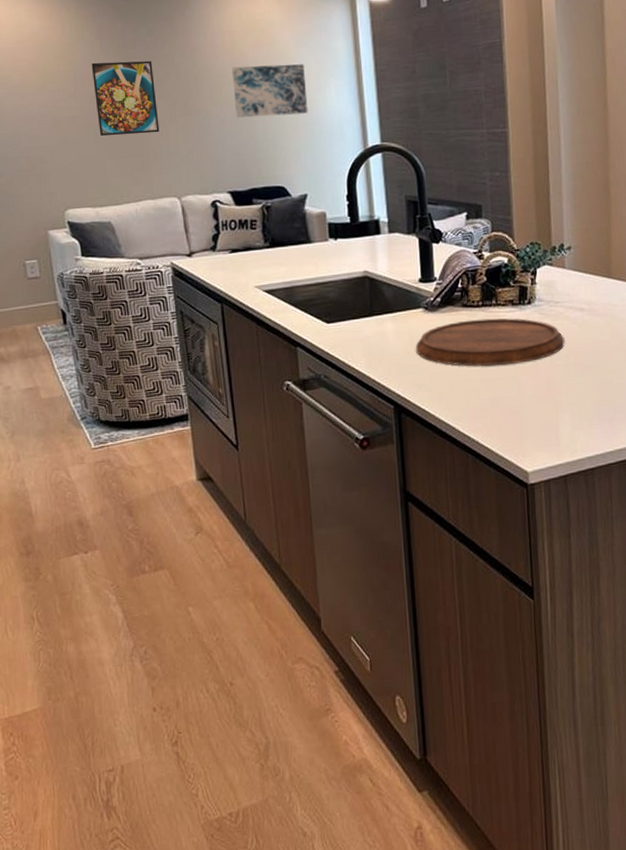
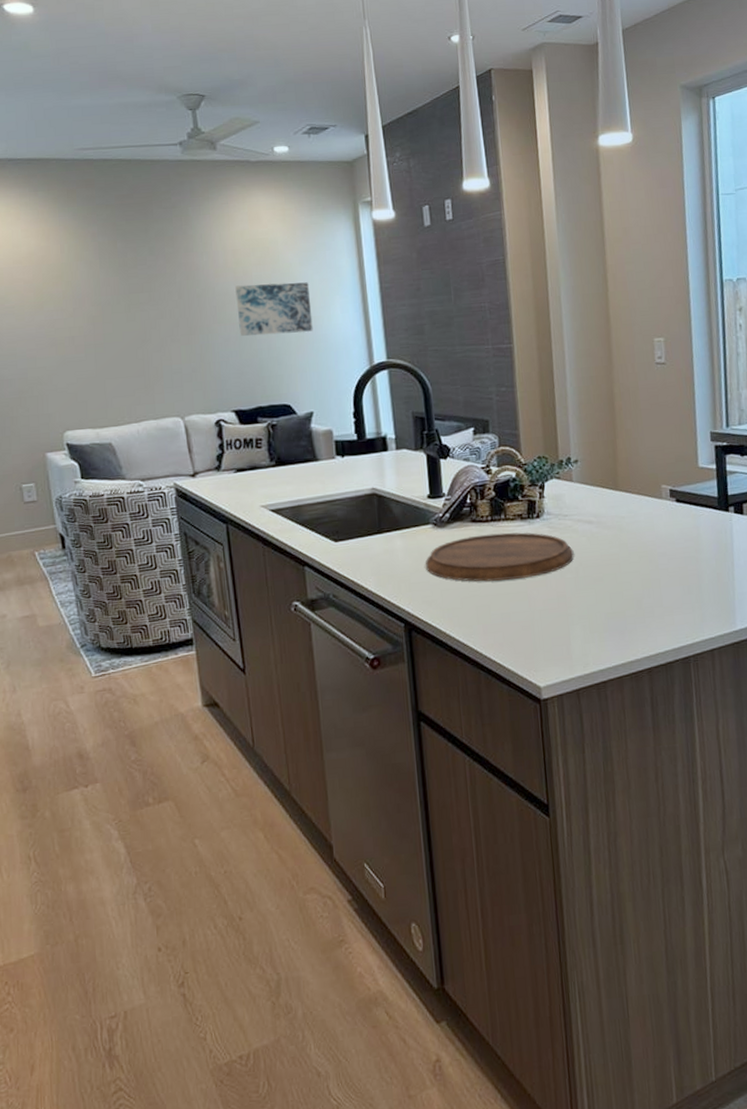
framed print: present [91,60,160,136] -> none [91,280,162,356]

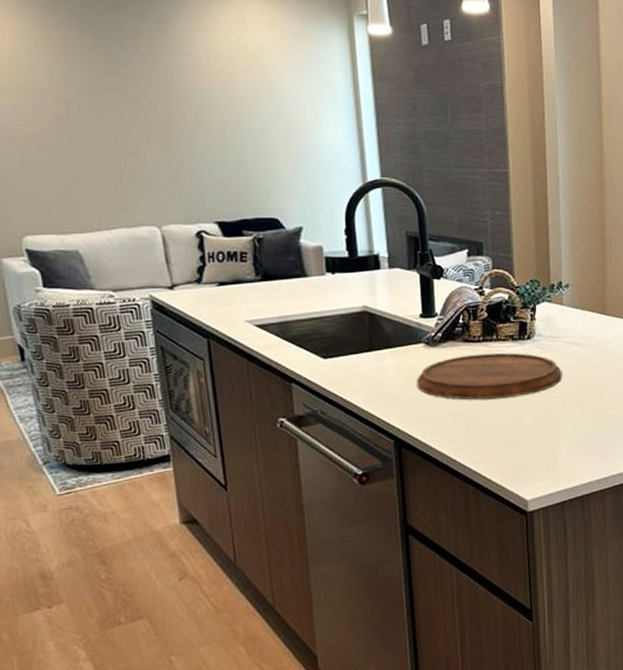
wall art: present [235,282,313,337] -> none [219,91,304,146]

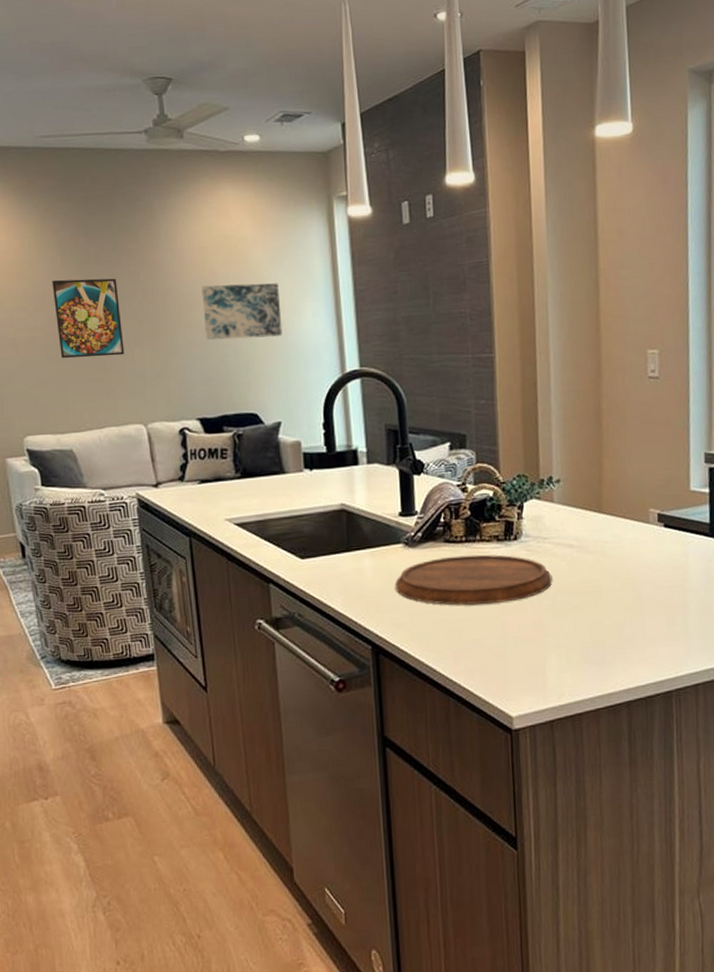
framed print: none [54,77,136,158] -> present [52,278,125,359]
wall art: none [219,91,304,146] -> present [201,283,283,340]

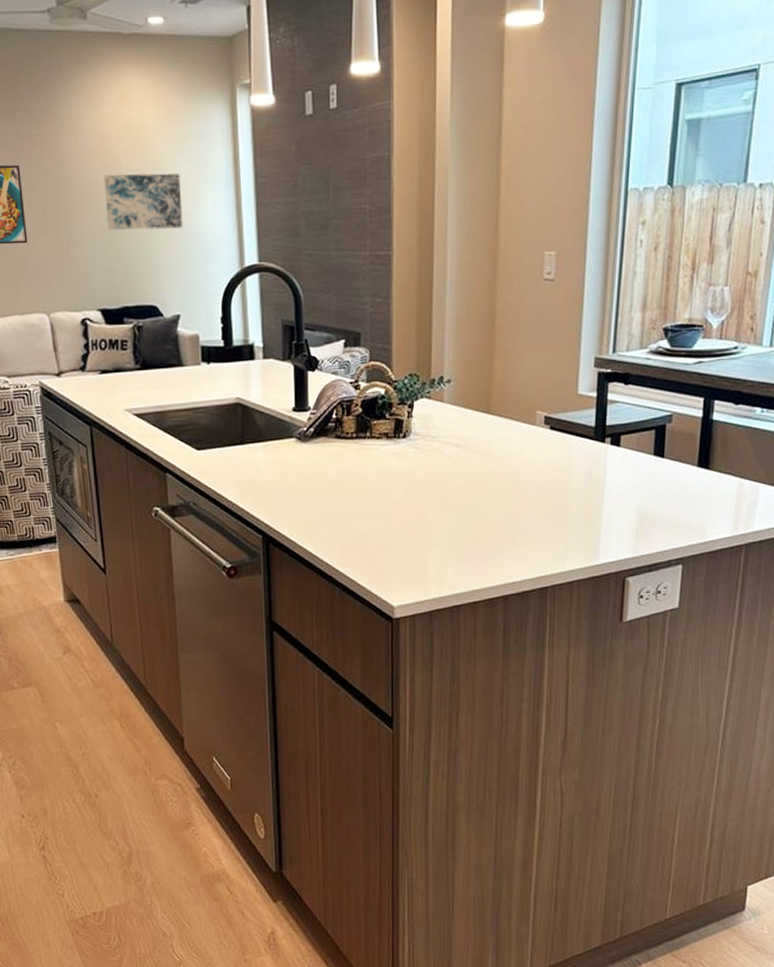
cutting board: present [395,554,553,605] -> none [287,451,439,499]

